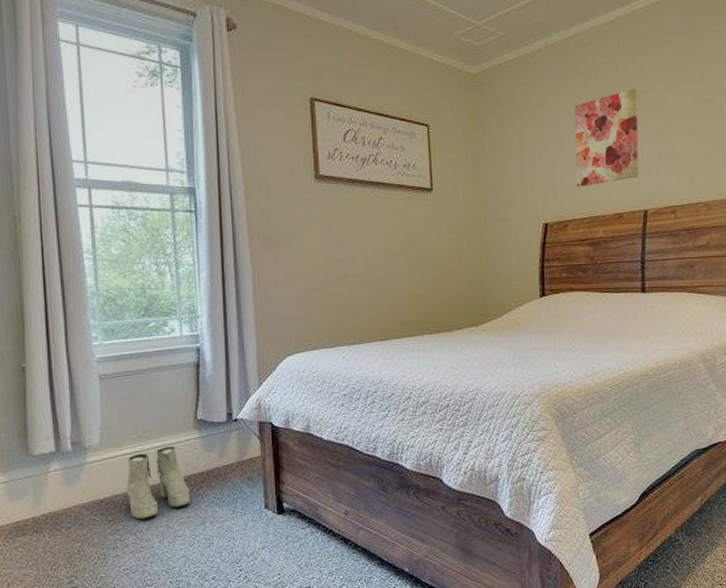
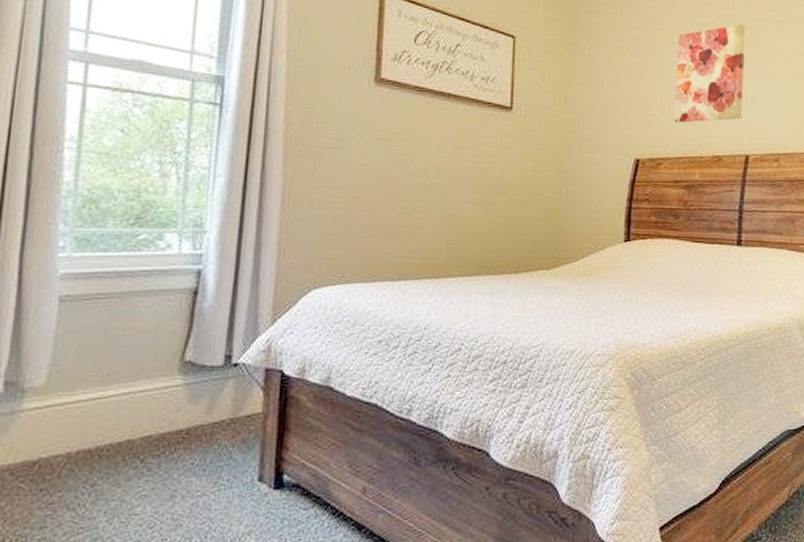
boots: present [126,446,191,520] -> none [72,393,160,490]

